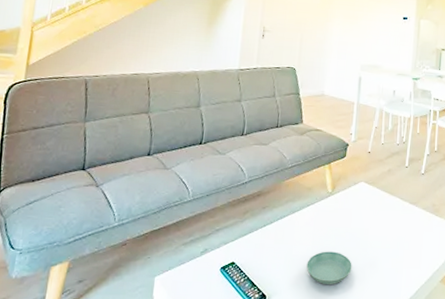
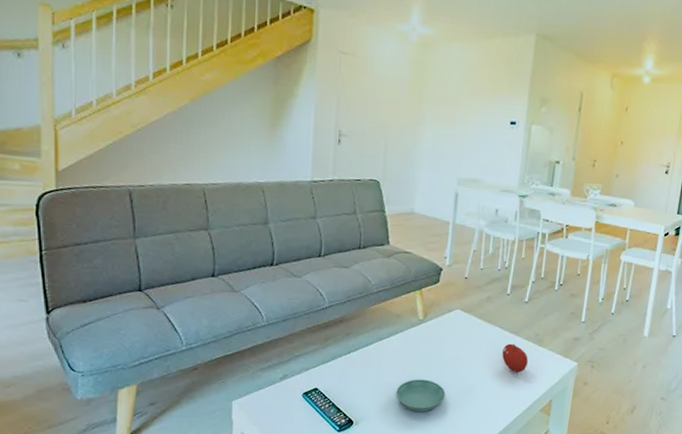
fruit: none [403,214,427,243] -> present [502,343,528,373]

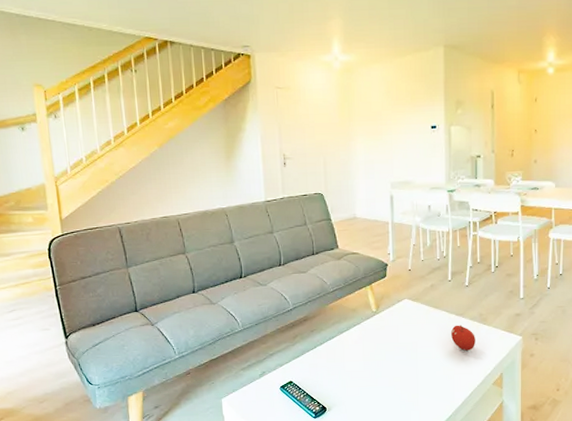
saucer: present [396,379,446,412] -> none [360,365,405,395]

